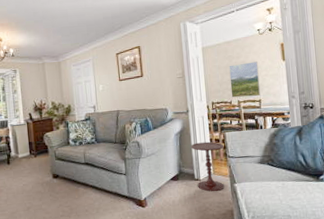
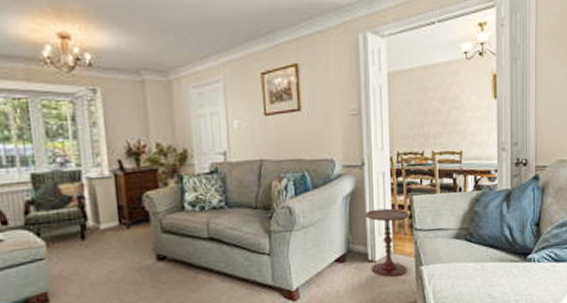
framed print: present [229,61,261,98] -> none [423,98,463,147]

